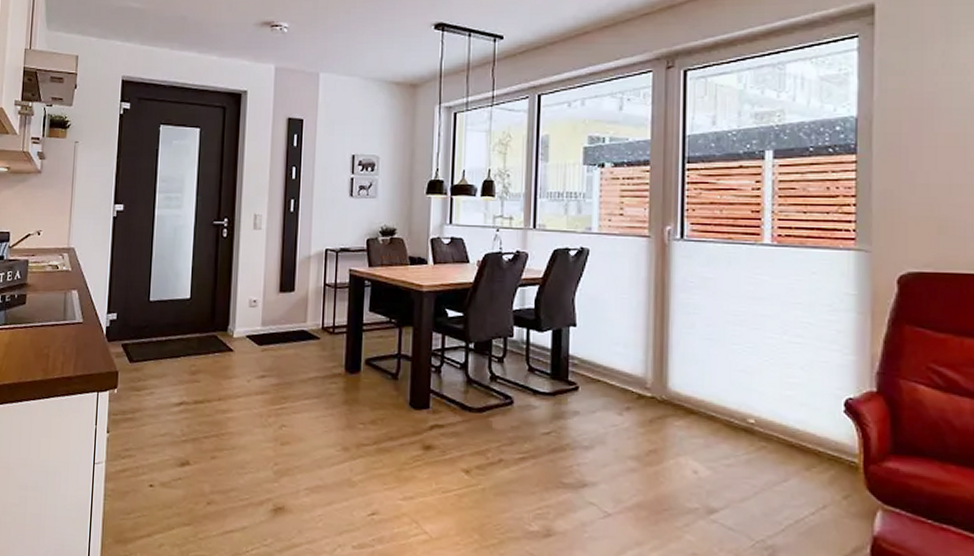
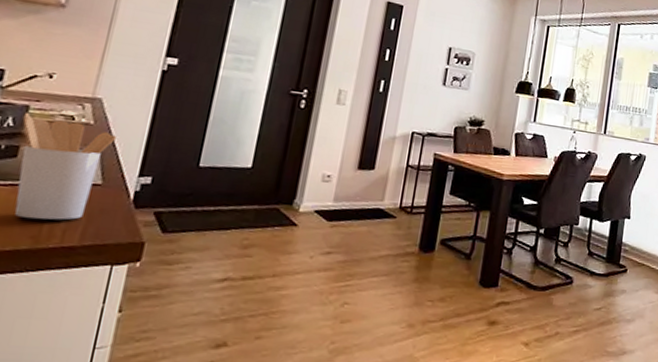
utensil holder: none [25,265,89,355] -> present [14,112,118,220]

